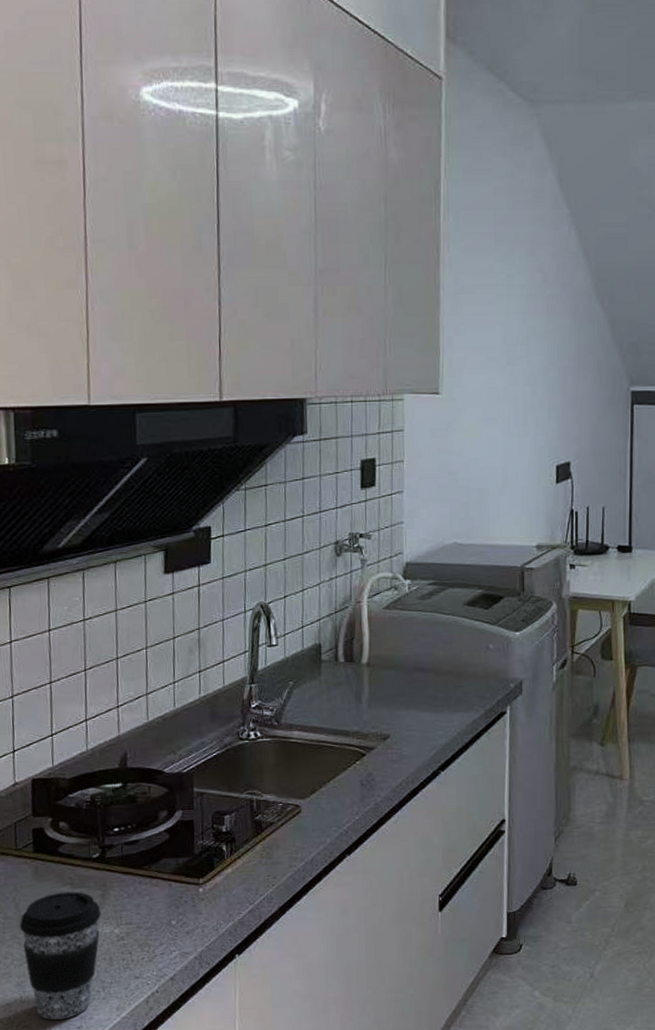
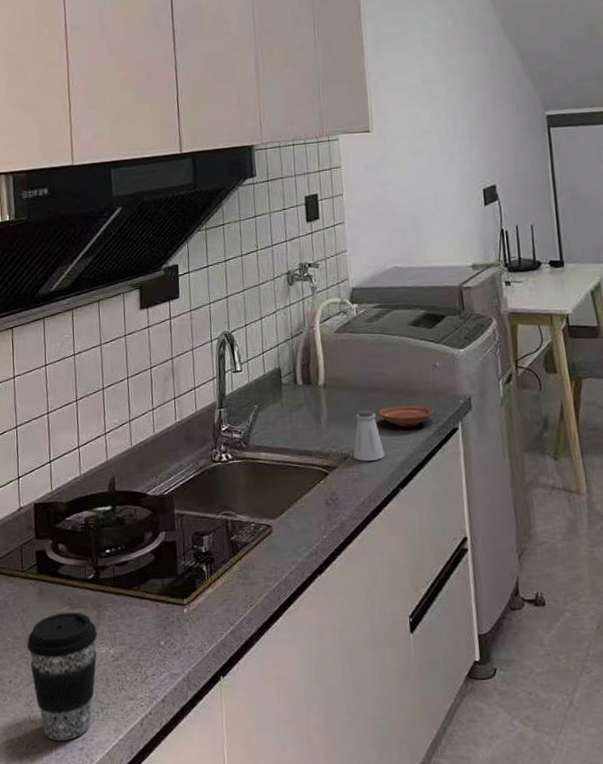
saltshaker: none [394,690,427,743] -> present [353,410,385,461]
plate: none [424,687,483,709] -> present [379,405,435,427]

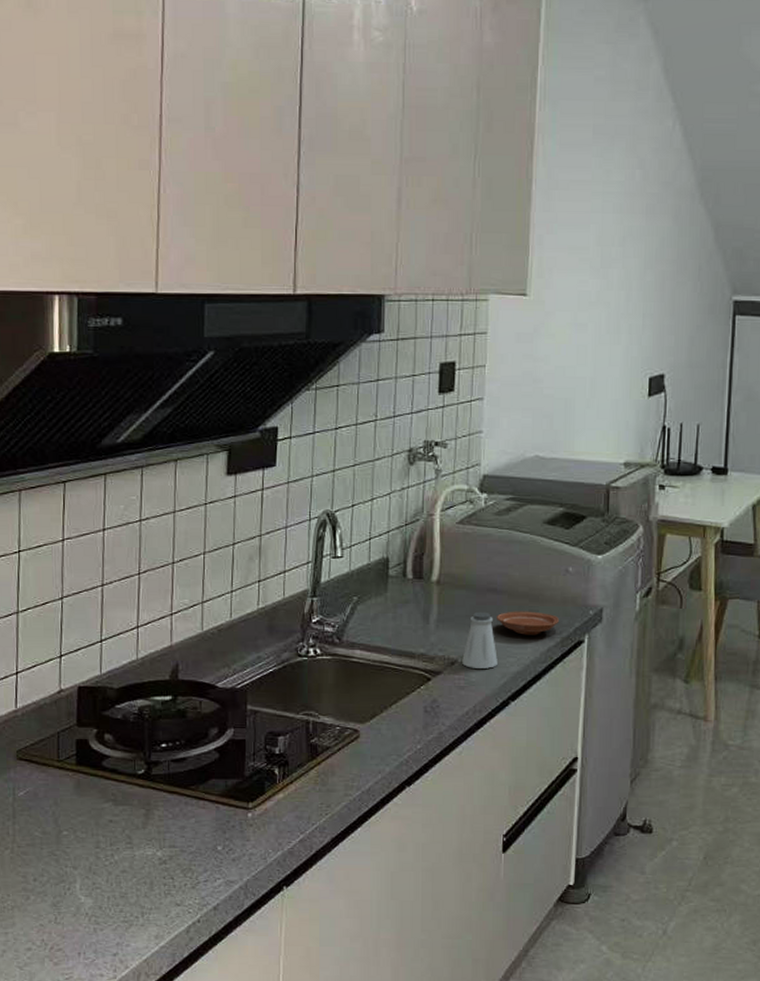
coffee cup: present [26,612,98,741] -> none [57,808,144,944]

